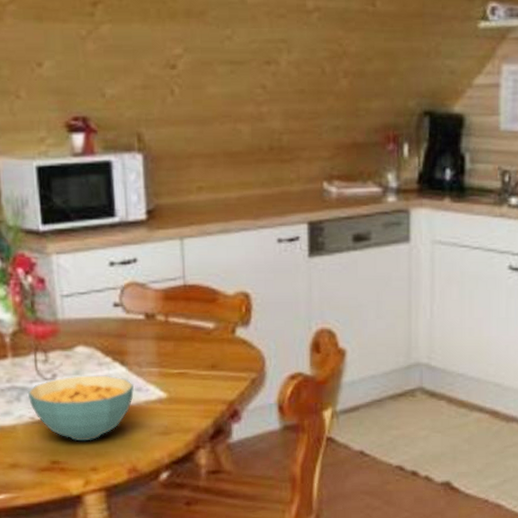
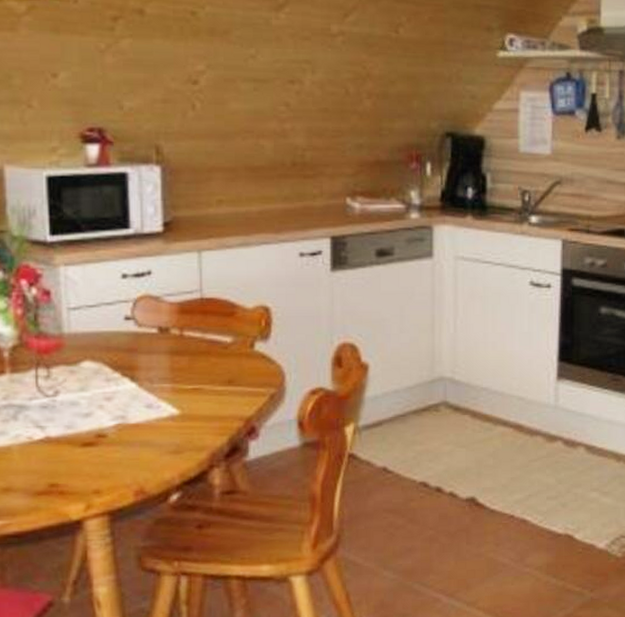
cereal bowl: present [27,375,134,441] -> none [26,391,144,462]

